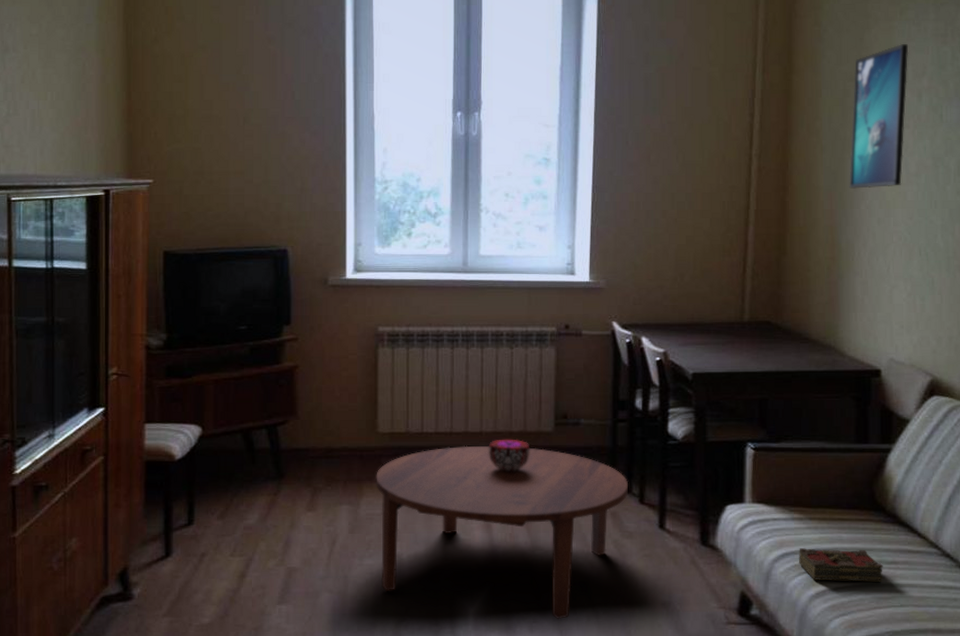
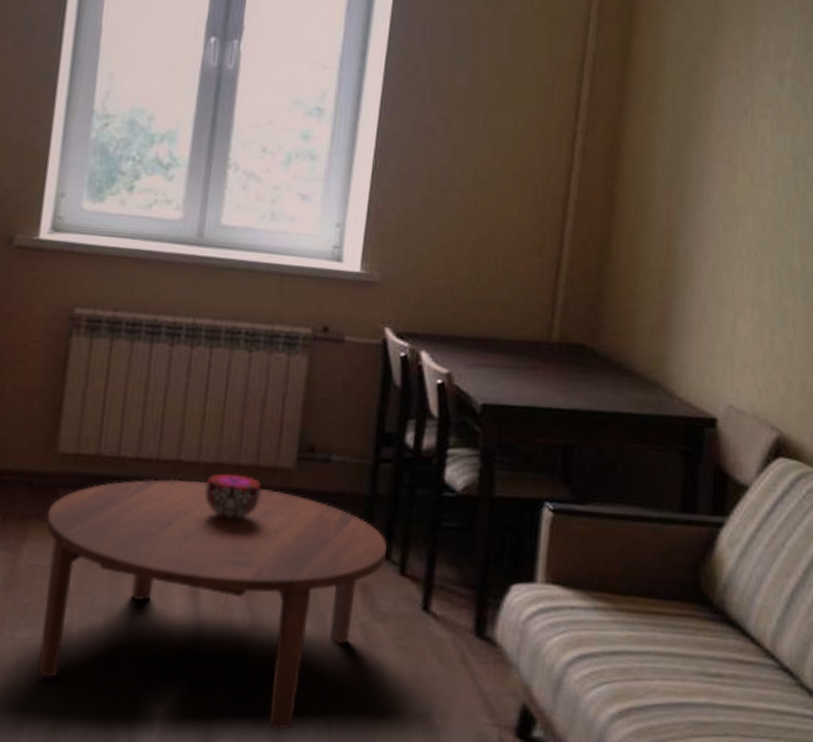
book: present [799,548,883,582] -> none [599,649,706,701]
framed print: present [849,44,909,189] -> none [692,15,772,188]

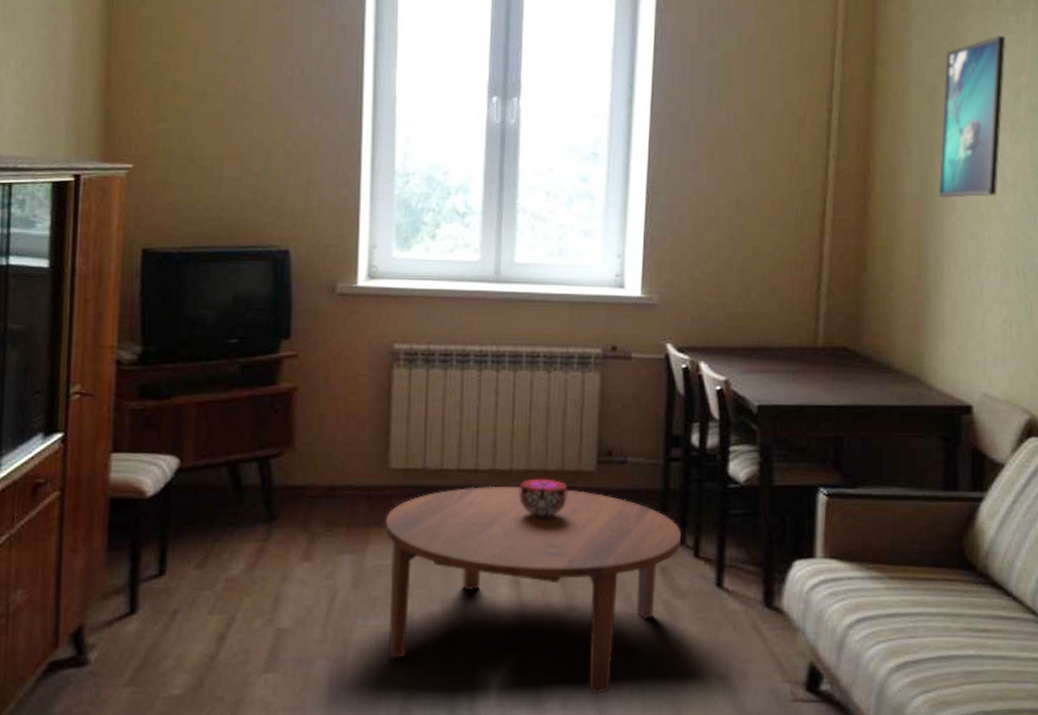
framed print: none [692,15,772,188] -> present [938,36,1006,198]

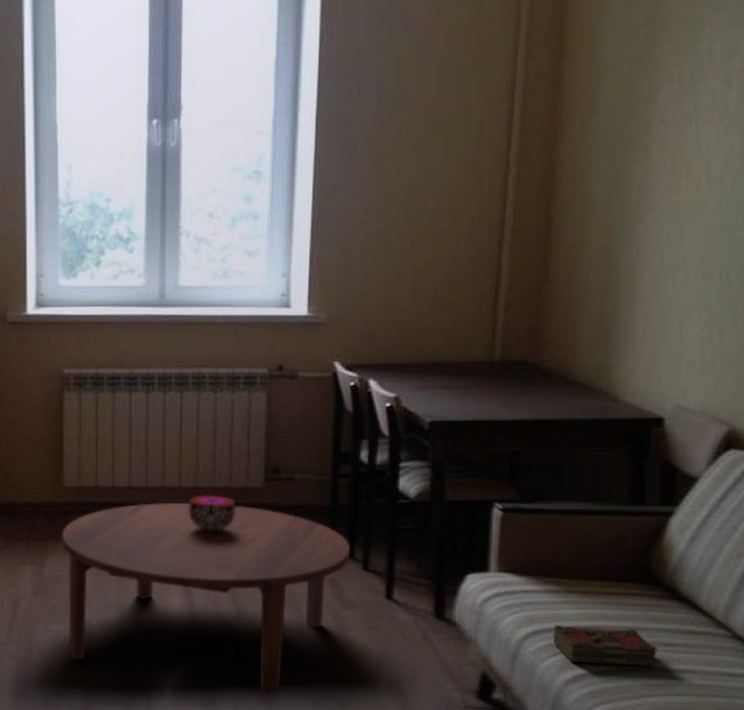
book: none [877,612,973,653] -> present [553,625,657,666]
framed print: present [938,36,1006,198] -> none [632,16,717,199]

